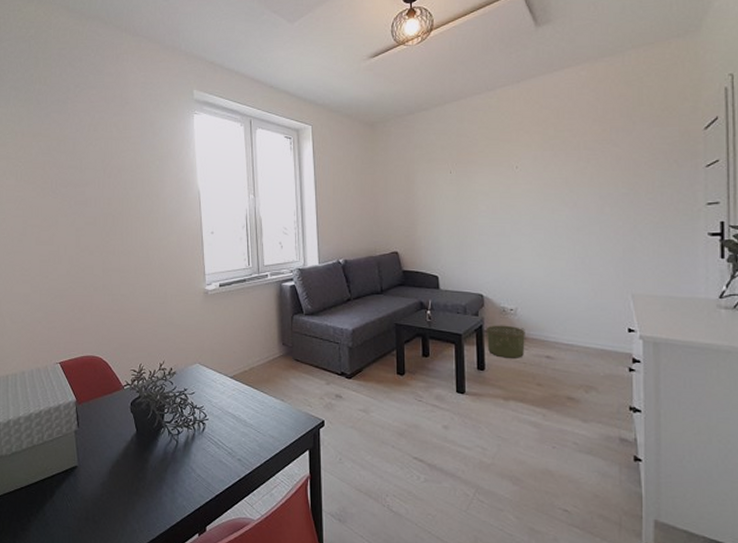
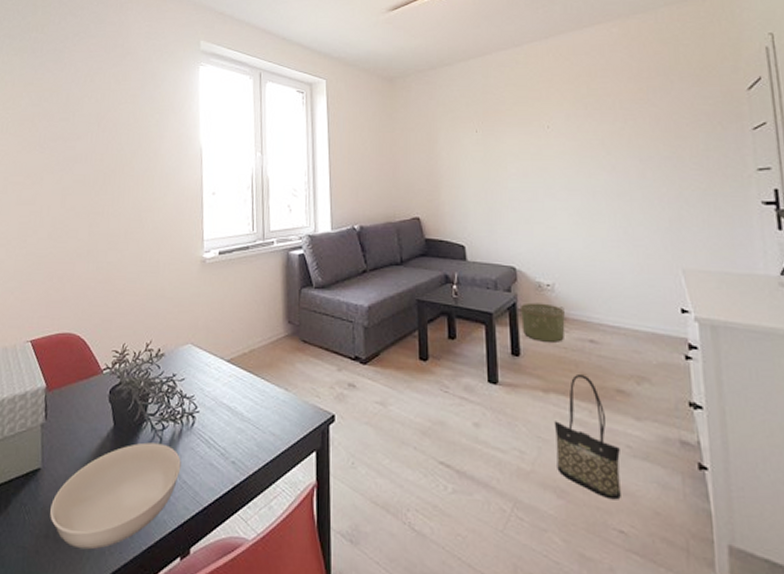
bowl: none [88,444,195,529] -> present [50,442,181,550]
tote bag: none [512,384,568,486] -> present [553,373,621,500]

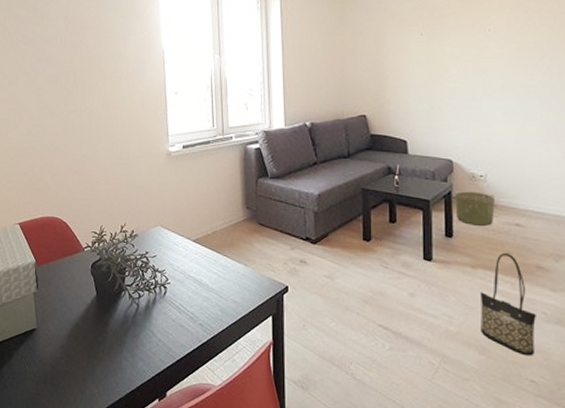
bowl: present [50,442,181,550] -> none [47,308,156,393]

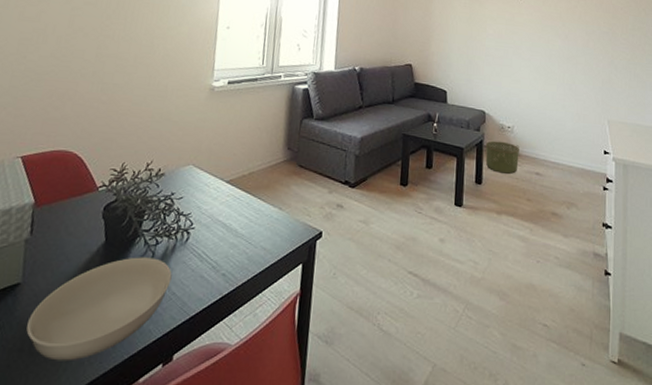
bowl: none [47,308,156,393] -> present [26,257,172,361]
tote bag: present [480,252,536,356] -> none [502,199,550,300]

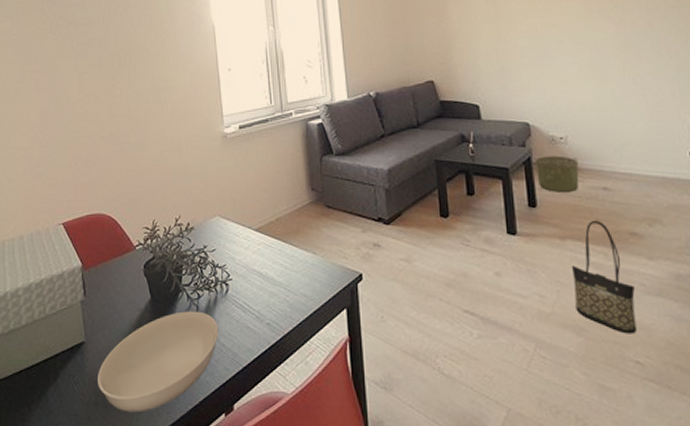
tote bag: none [502,199,550,300] -> present [571,220,637,334]

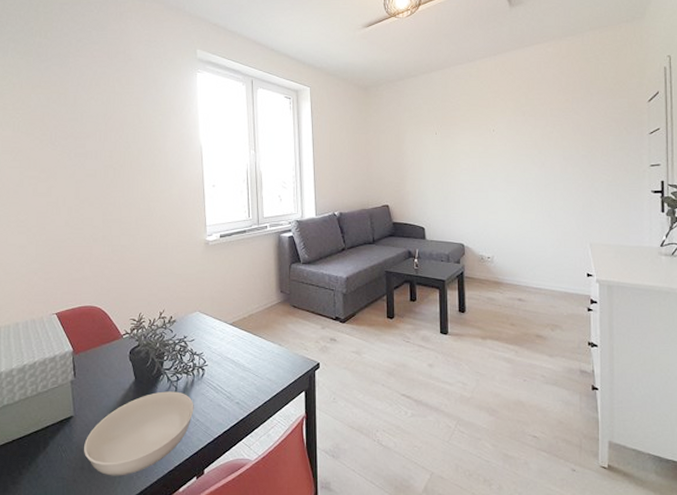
basket: present [534,155,579,192] -> none [466,271,500,301]
tote bag: present [571,220,637,334] -> none [489,324,537,415]

